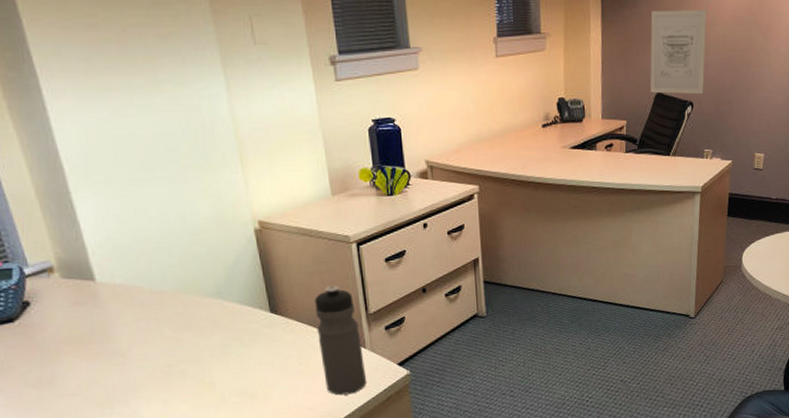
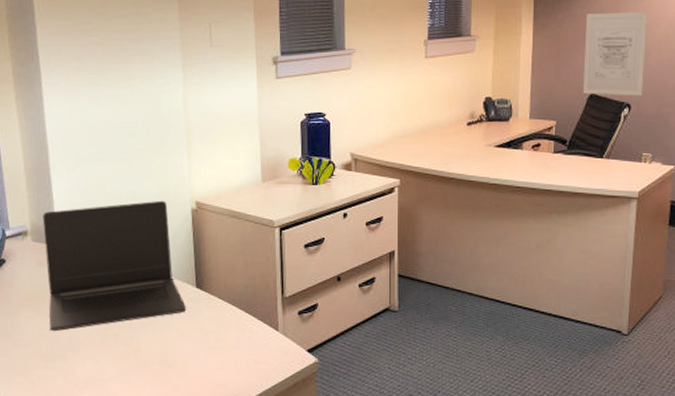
laptop: none [70,221,261,376] -> present [42,200,186,332]
water bottle: present [314,285,367,395] -> none [235,267,276,376]

